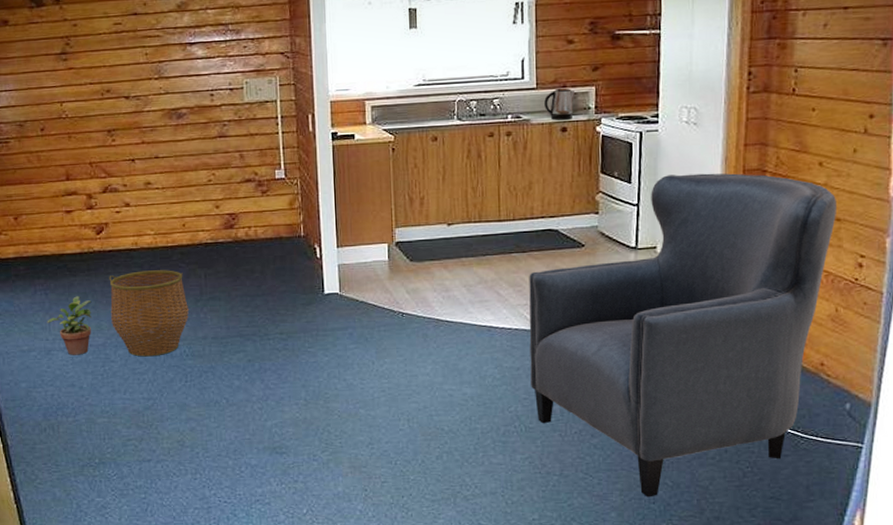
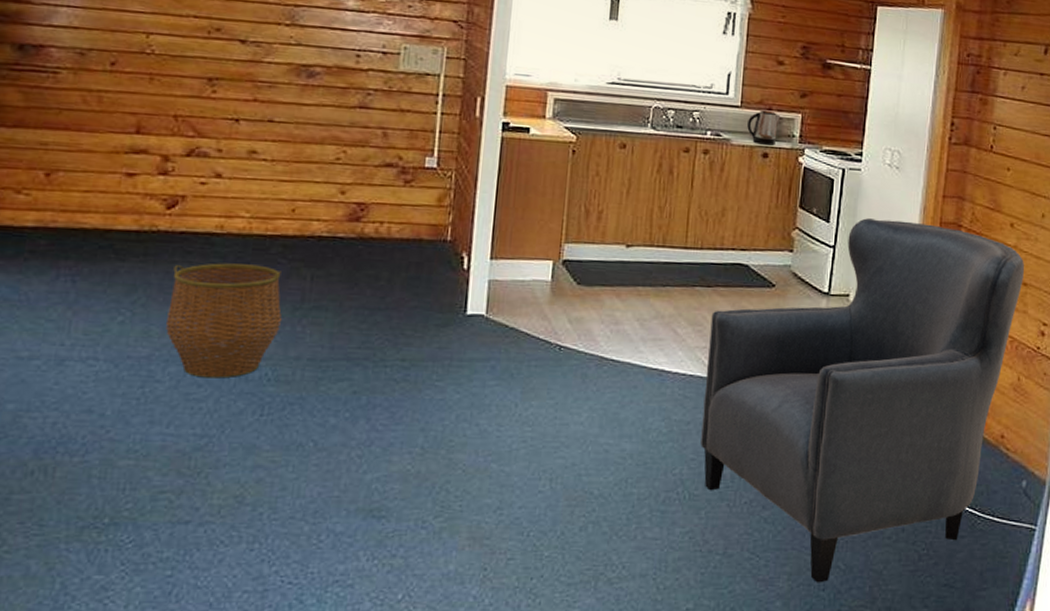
potted plant: present [47,296,92,355] -> none [66,288,142,370]

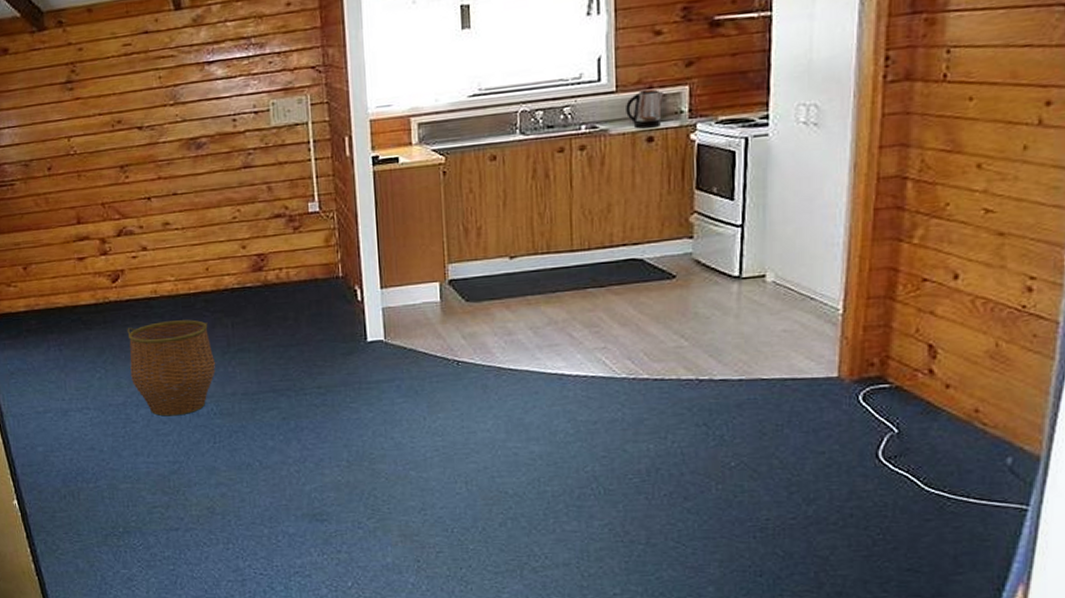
armchair: present [701,218,1025,583] -> none [608,182,1001,569]

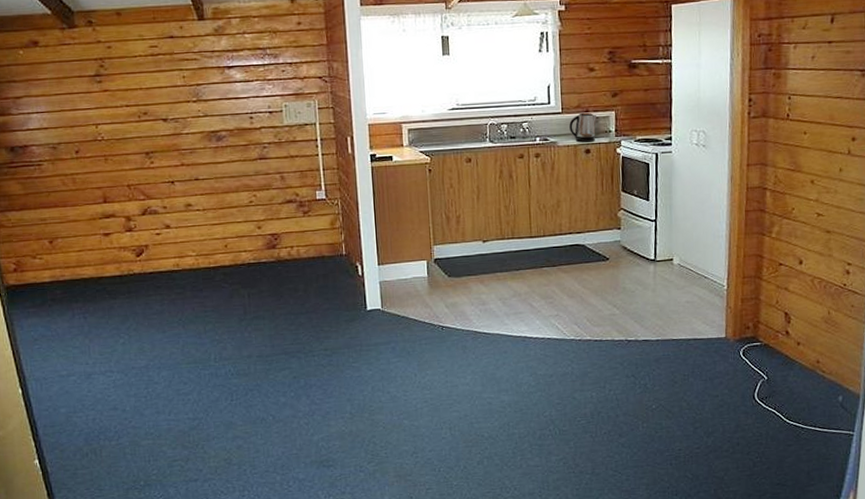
basket: present [127,319,216,417] -> none [150,290,234,378]

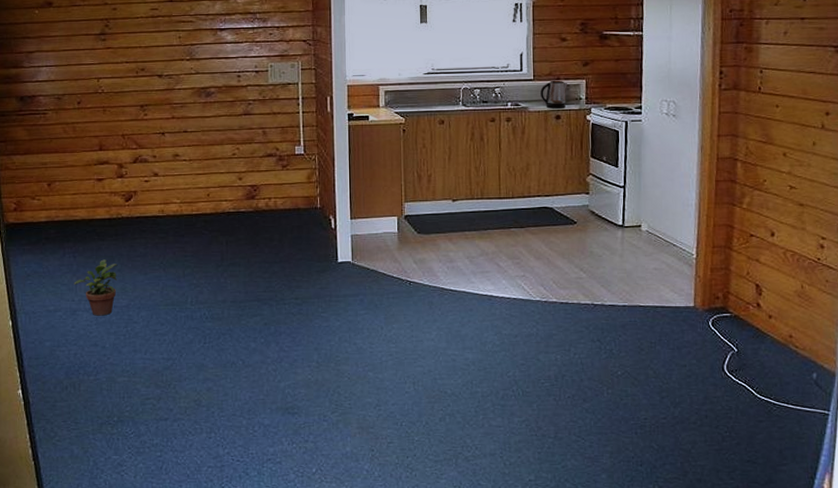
potted plant: none [86,319,133,379] -> present [74,259,118,316]

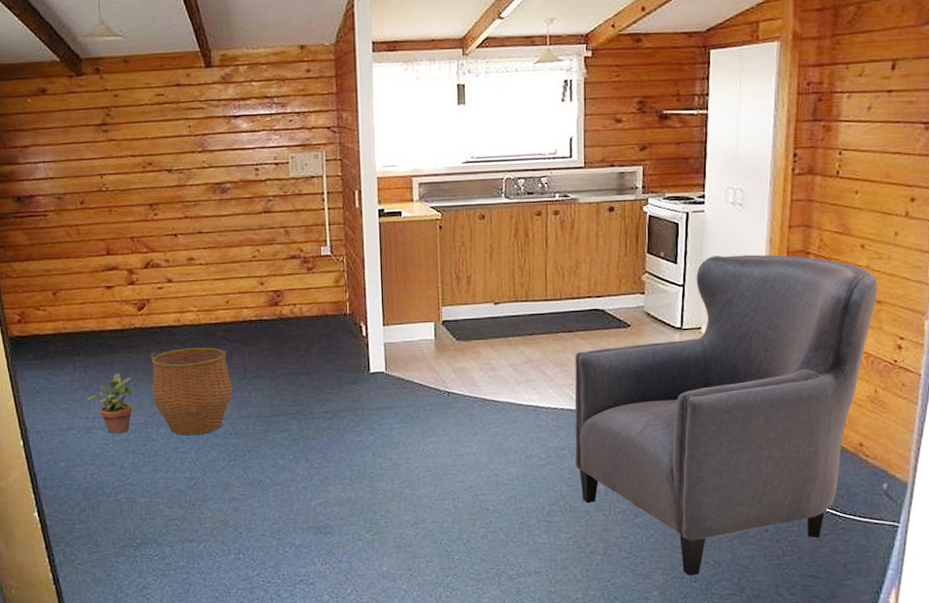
basket: none [135,236,211,319] -> present [151,347,233,436]
armchair: none [526,160,800,460] -> present [574,254,878,576]
kettle: present [540,80,567,110] -> none [592,167,622,201]

